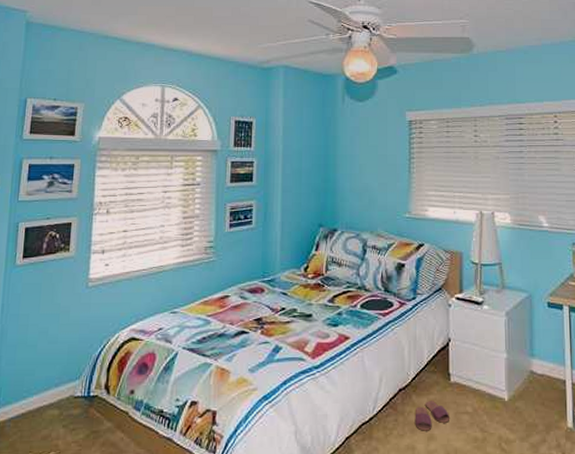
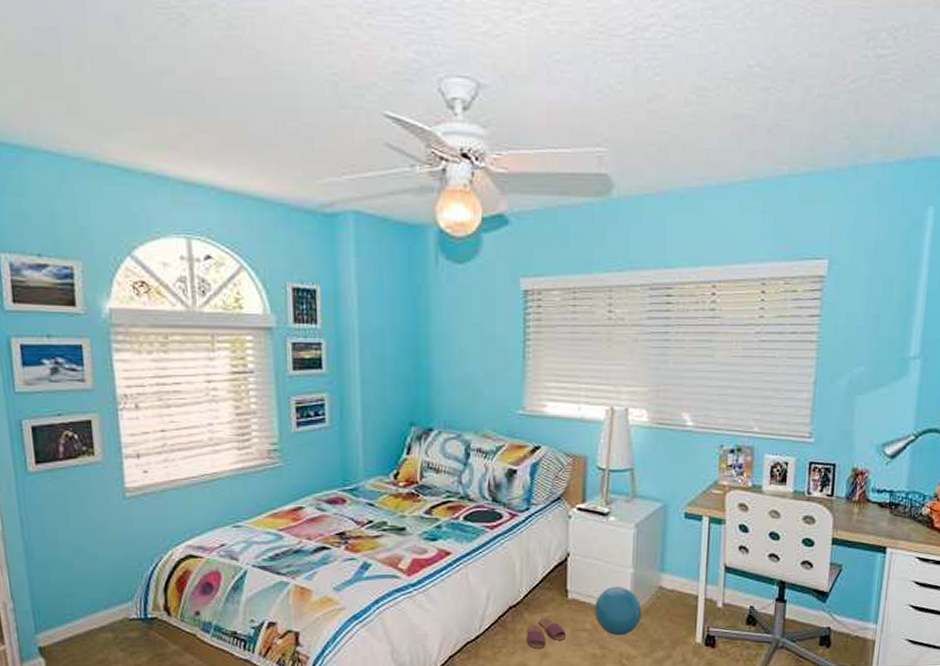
ball: none [475,370,516,419] -> present [595,586,642,636]

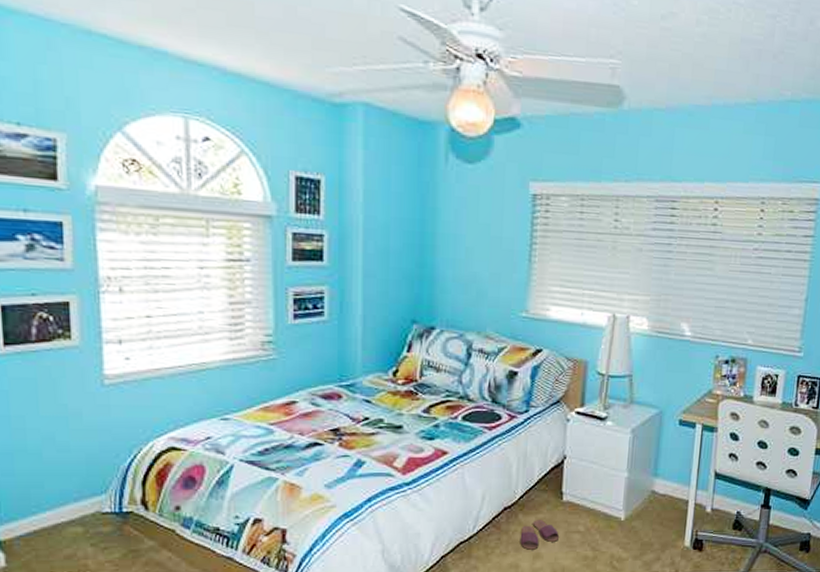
ball: present [595,586,642,636] -> none [588,489,634,538]

